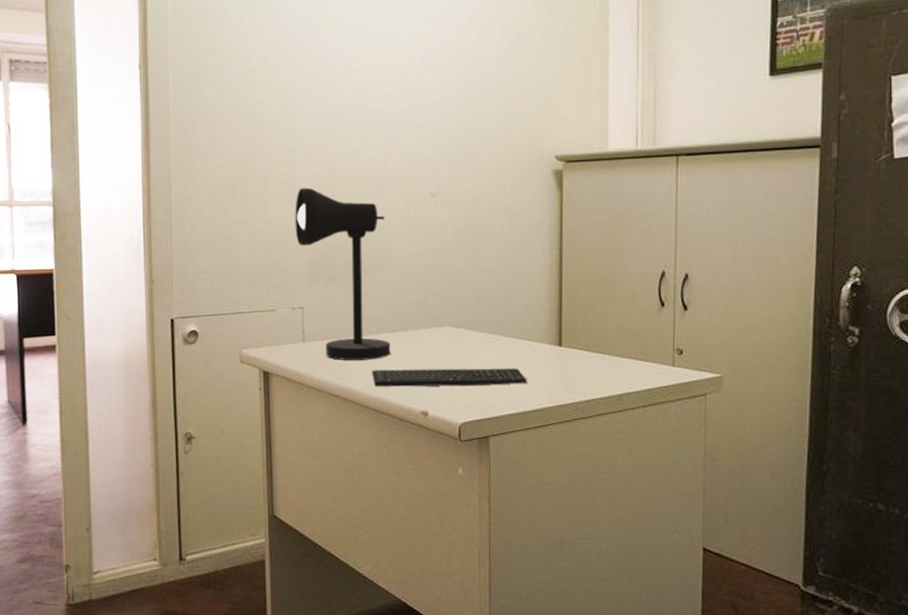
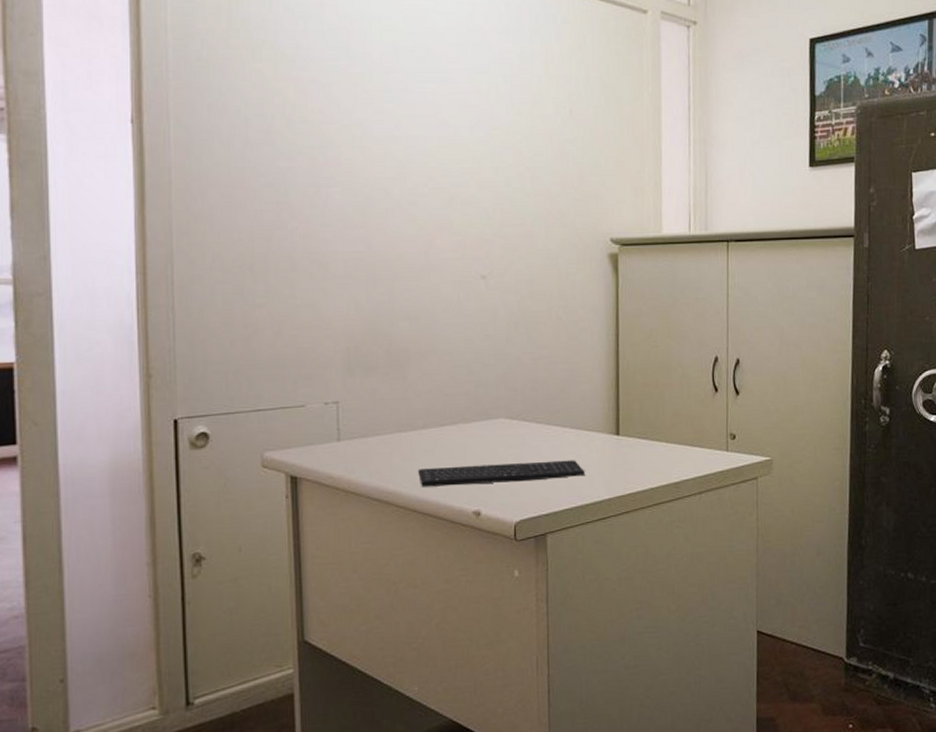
desk lamp: present [295,187,391,360] -> none [327,267,439,460]

